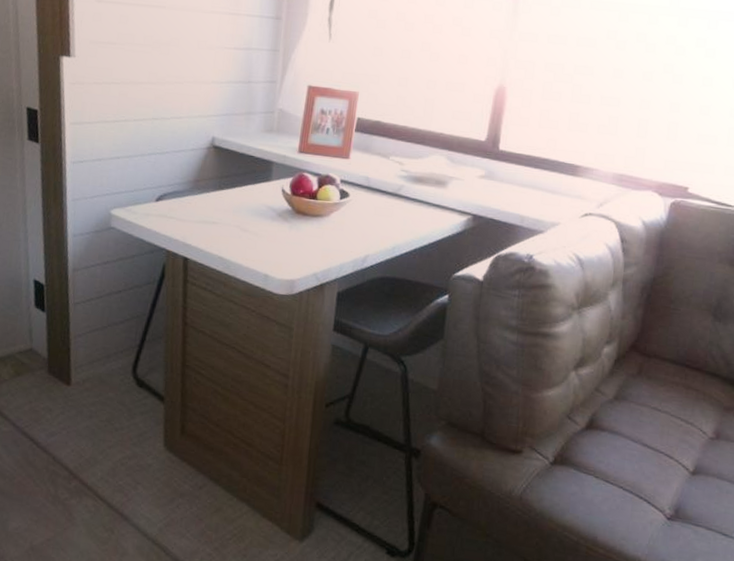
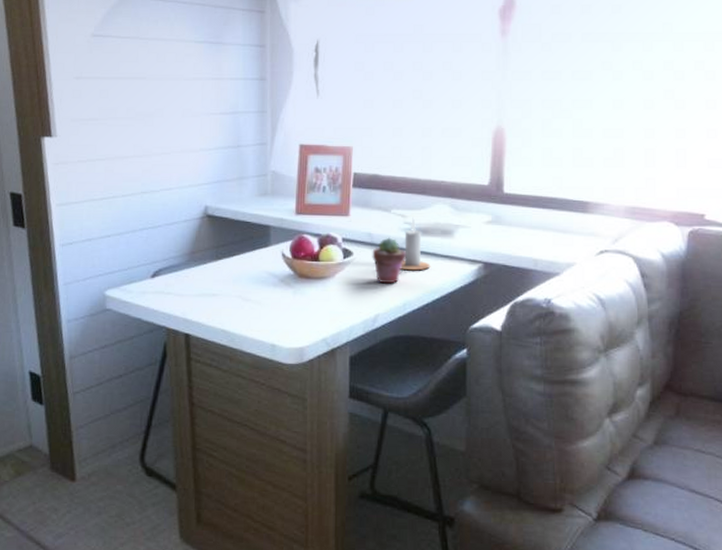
potted succulent: none [367,182,401,228] -> present [372,237,407,284]
candle: none [393,165,422,217] -> present [400,217,431,271]

